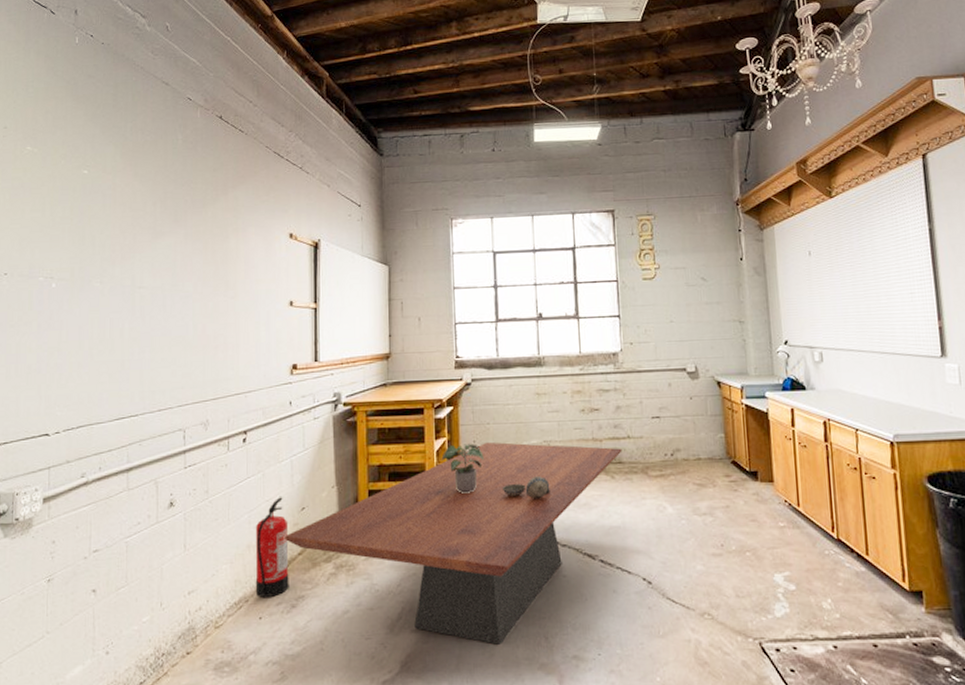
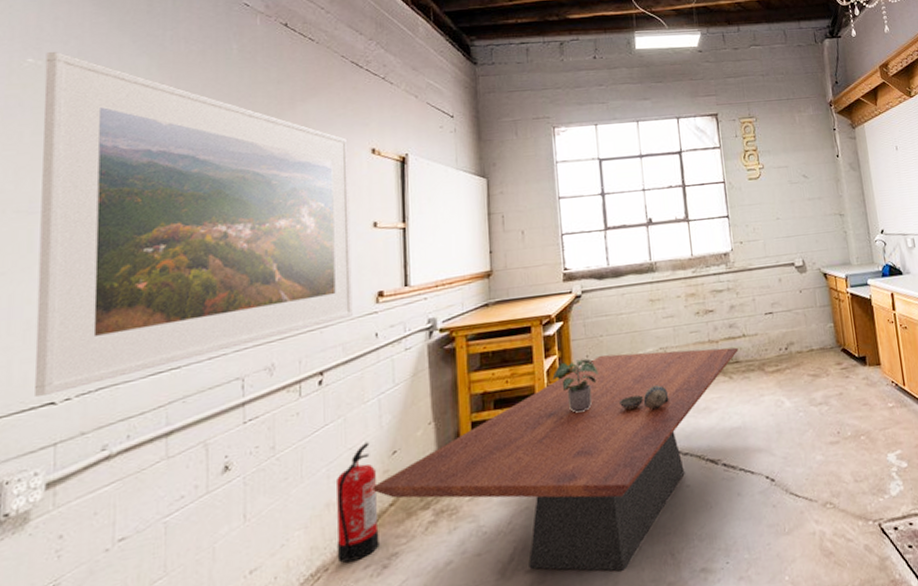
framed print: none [35,141,271,428] -> present [35,52,353,396]

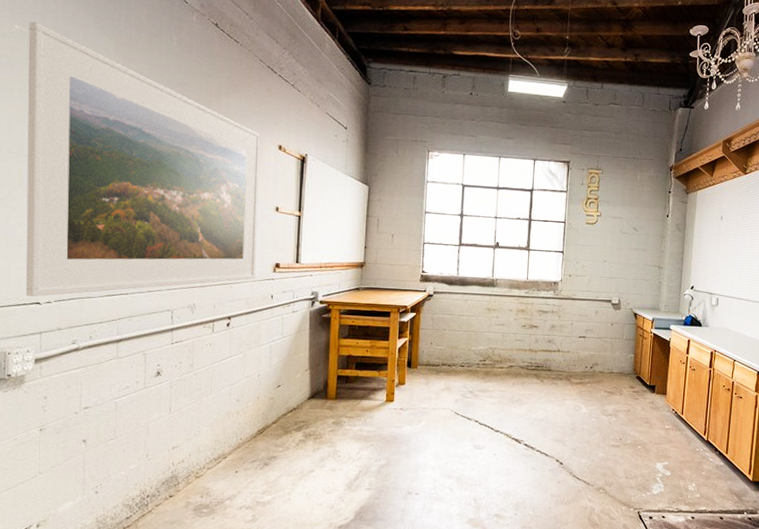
fire extinguisher: present [336,442,379,564] -> none [233,375,264,457]
dining table: present [372,347,739,571] -> none [261,344,552,503]
potted plant: present [552,358,598,413] -> none [402,344,438,385]
decorative bowl: present [620,385,669,411] -> none [452,375,491,394]

